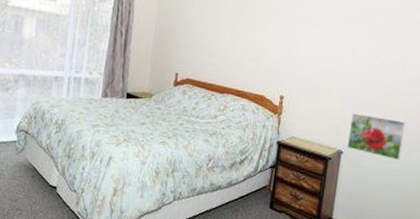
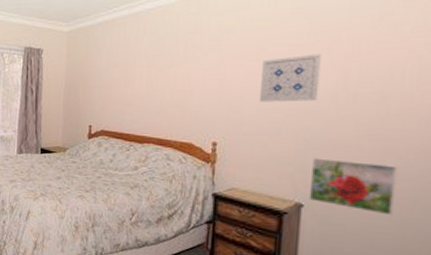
wall art: none [318,26,364,66] -> present [259,54,321,102]

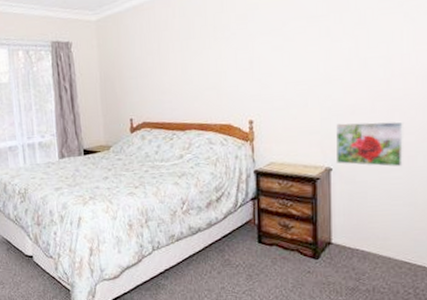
wall art: present [259,54,321,102] -> none [285,24,336,76]

